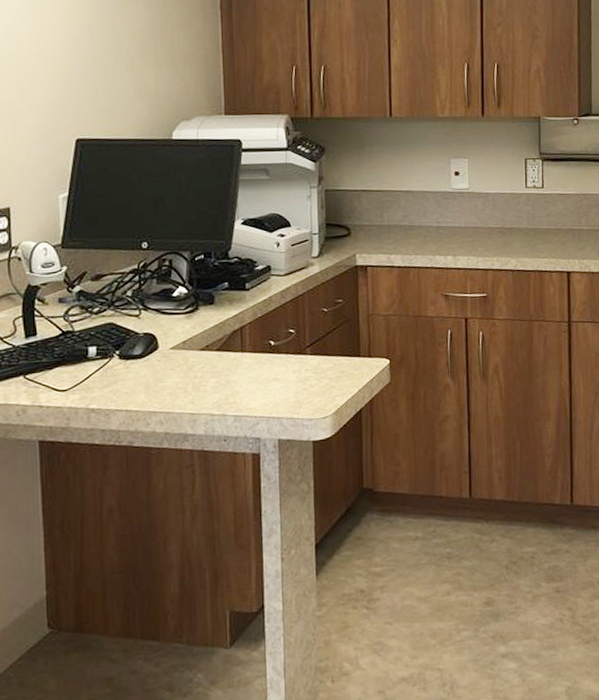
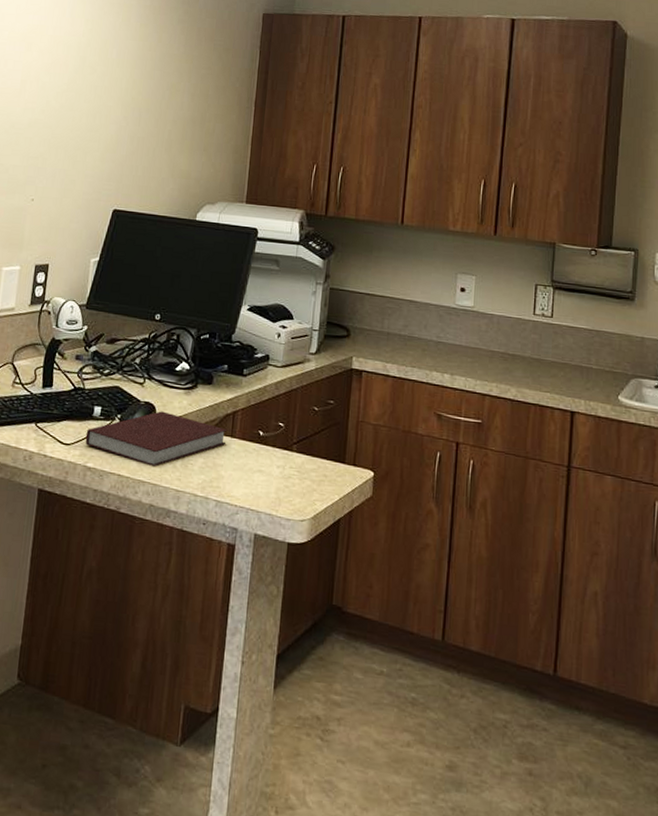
notebook: none [83,339,238,396] -> present [85,411,228,467]

